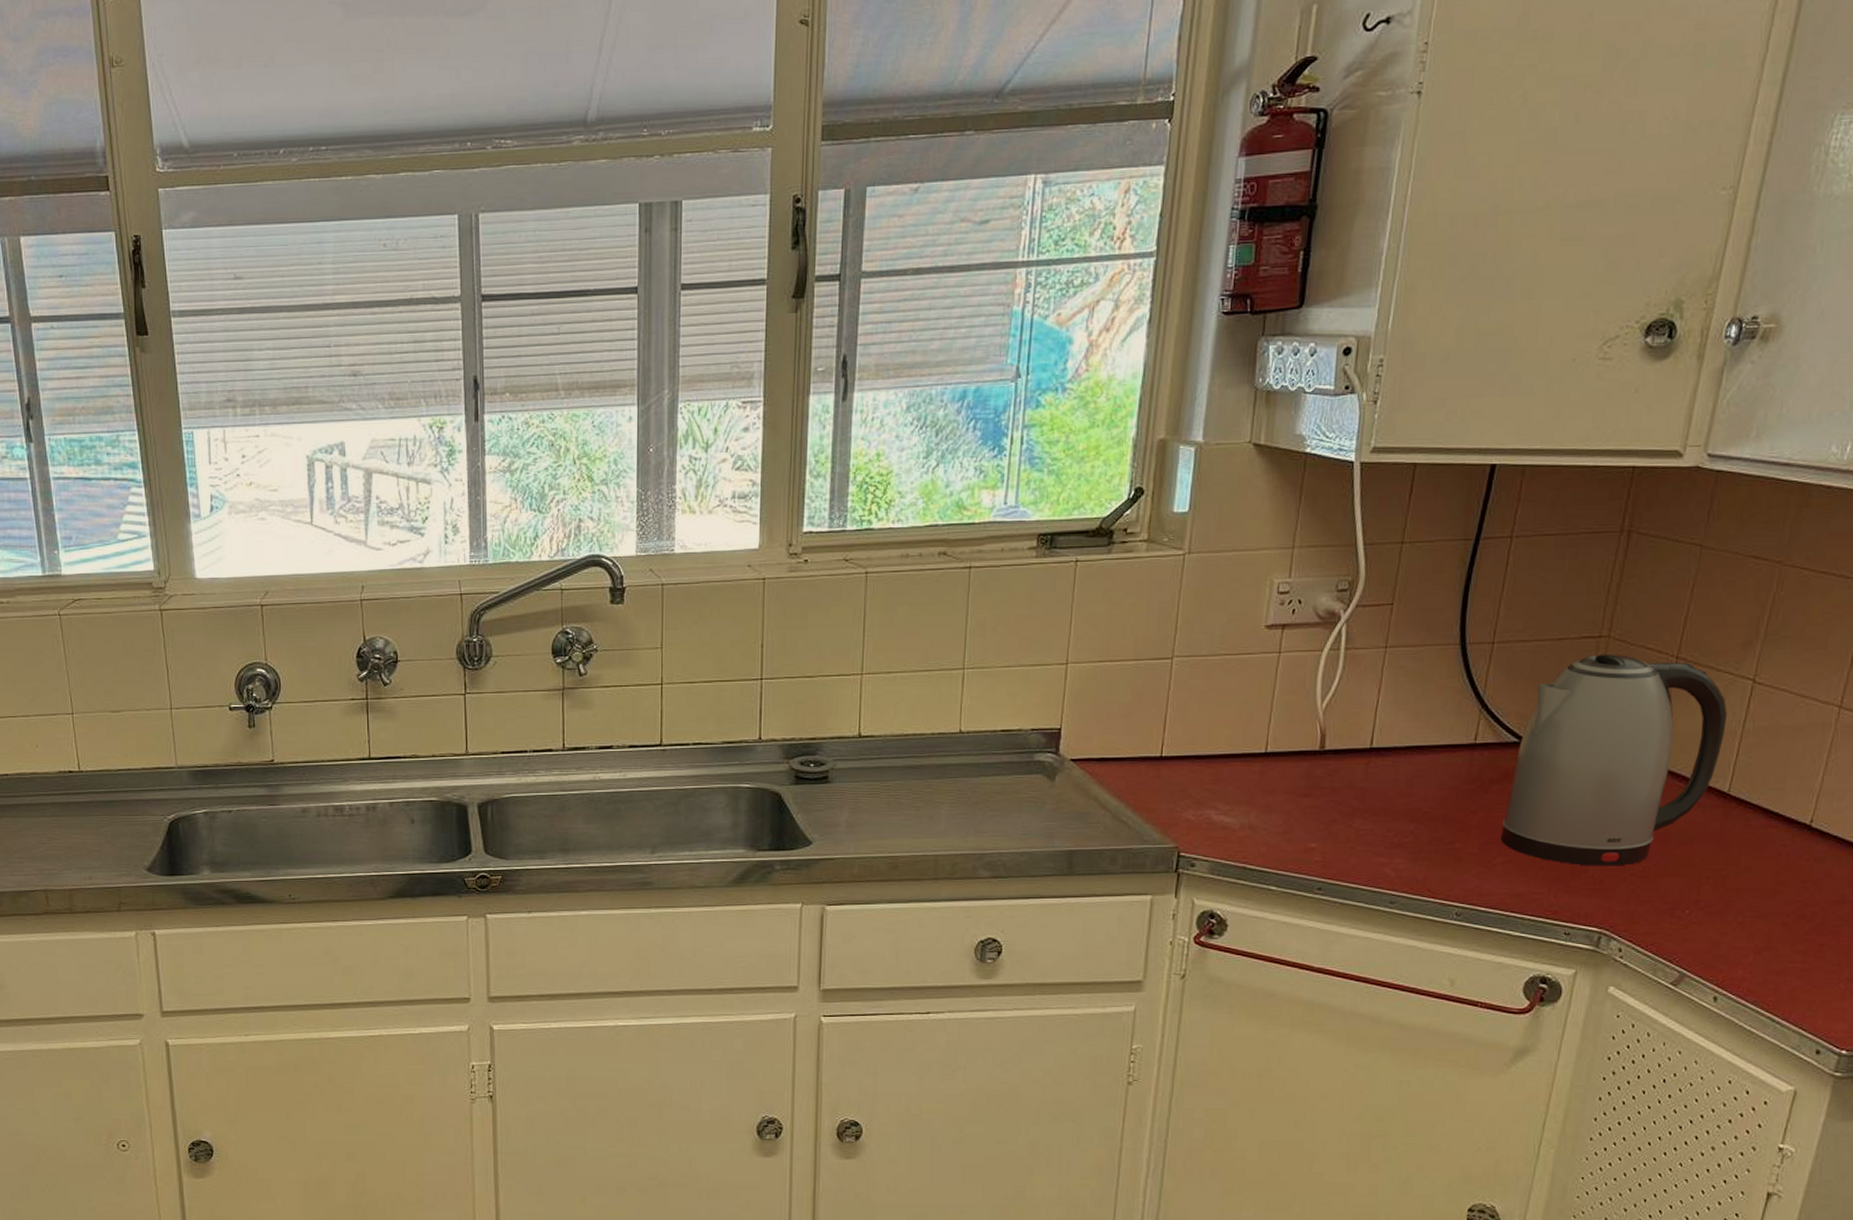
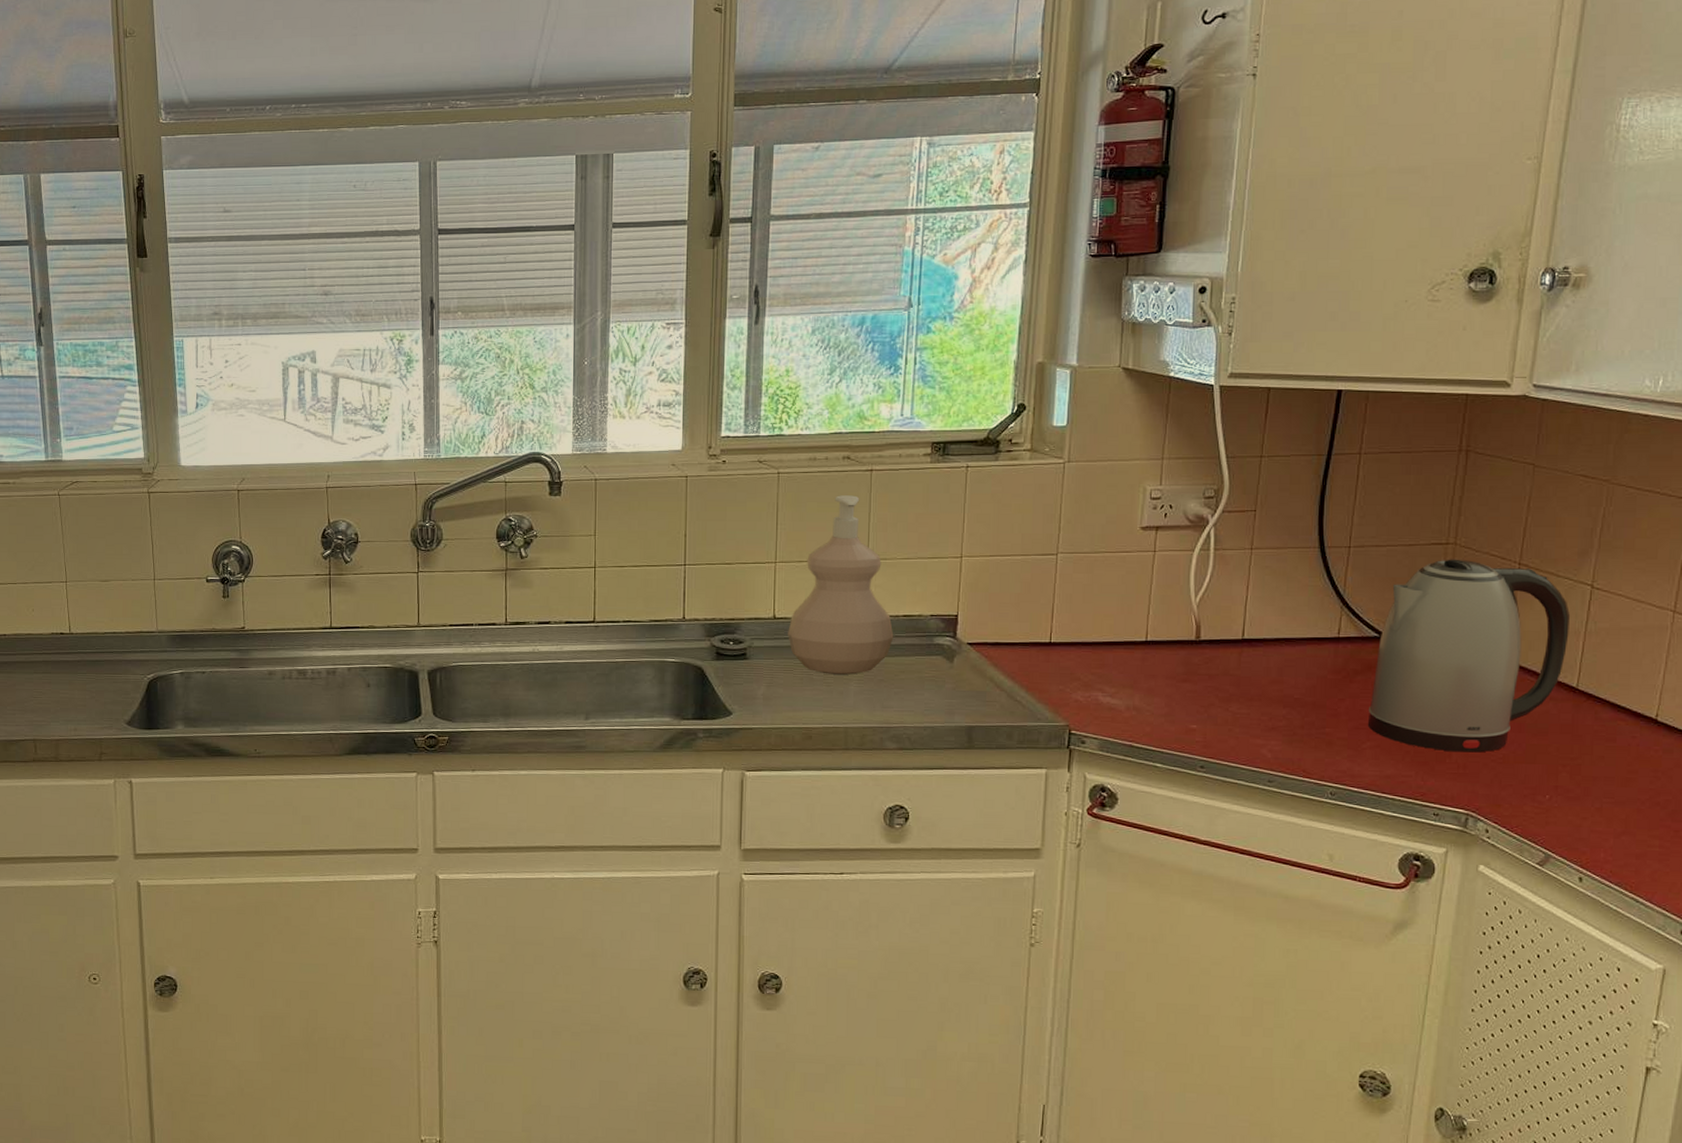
soap bottle: none [874,596,991,797] -> present [788,495,894,675]

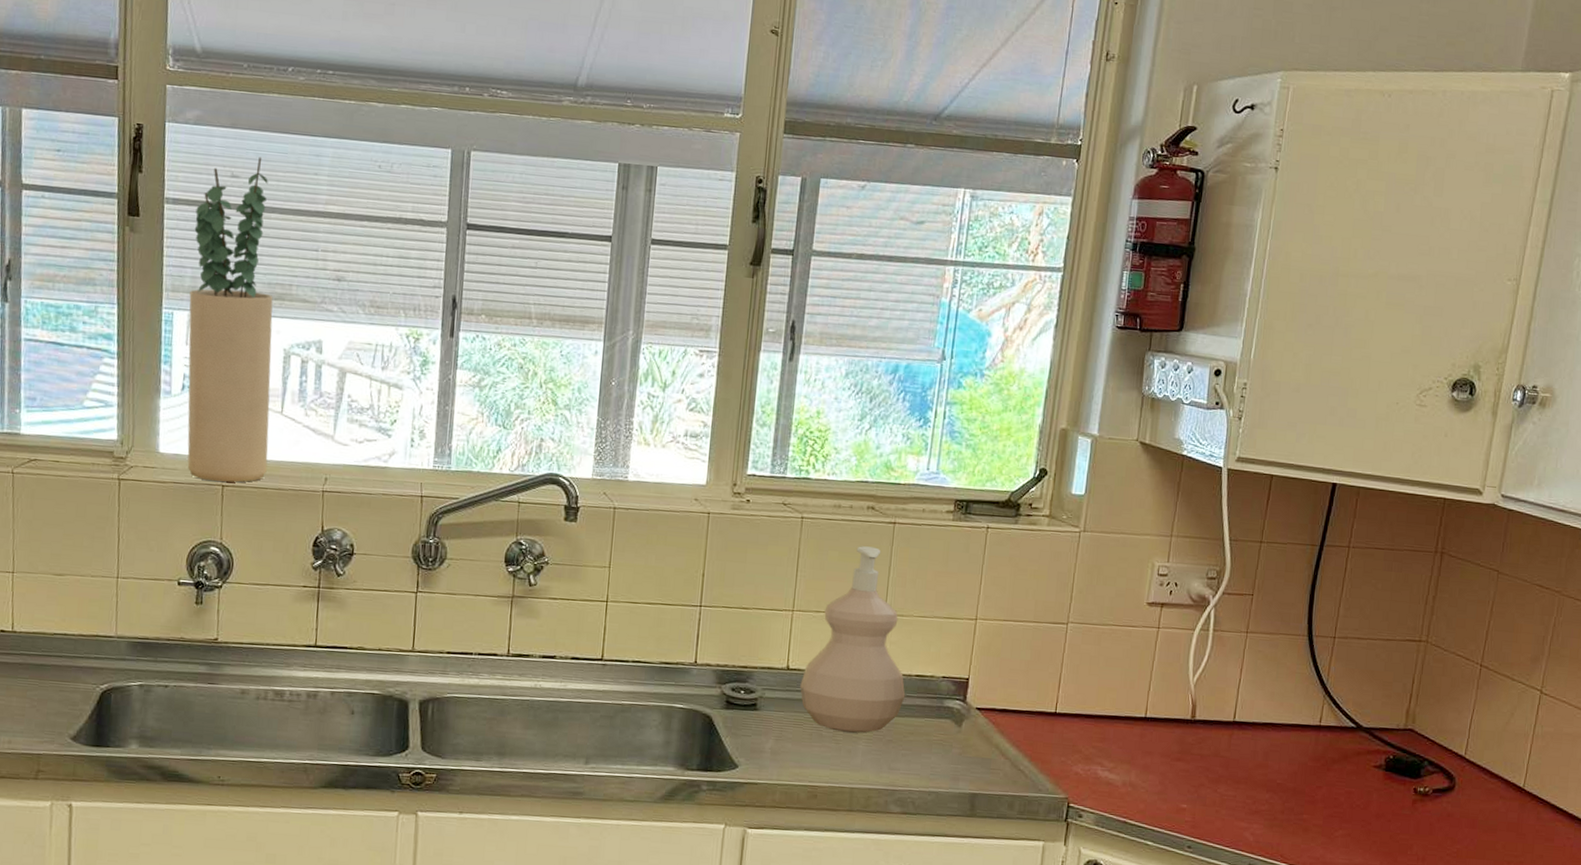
vase: none [195,191,276,487] -> present [187,157,273,483]
kettle: present [1367,559,1571,753] -> none [1340,656,1522,846]

